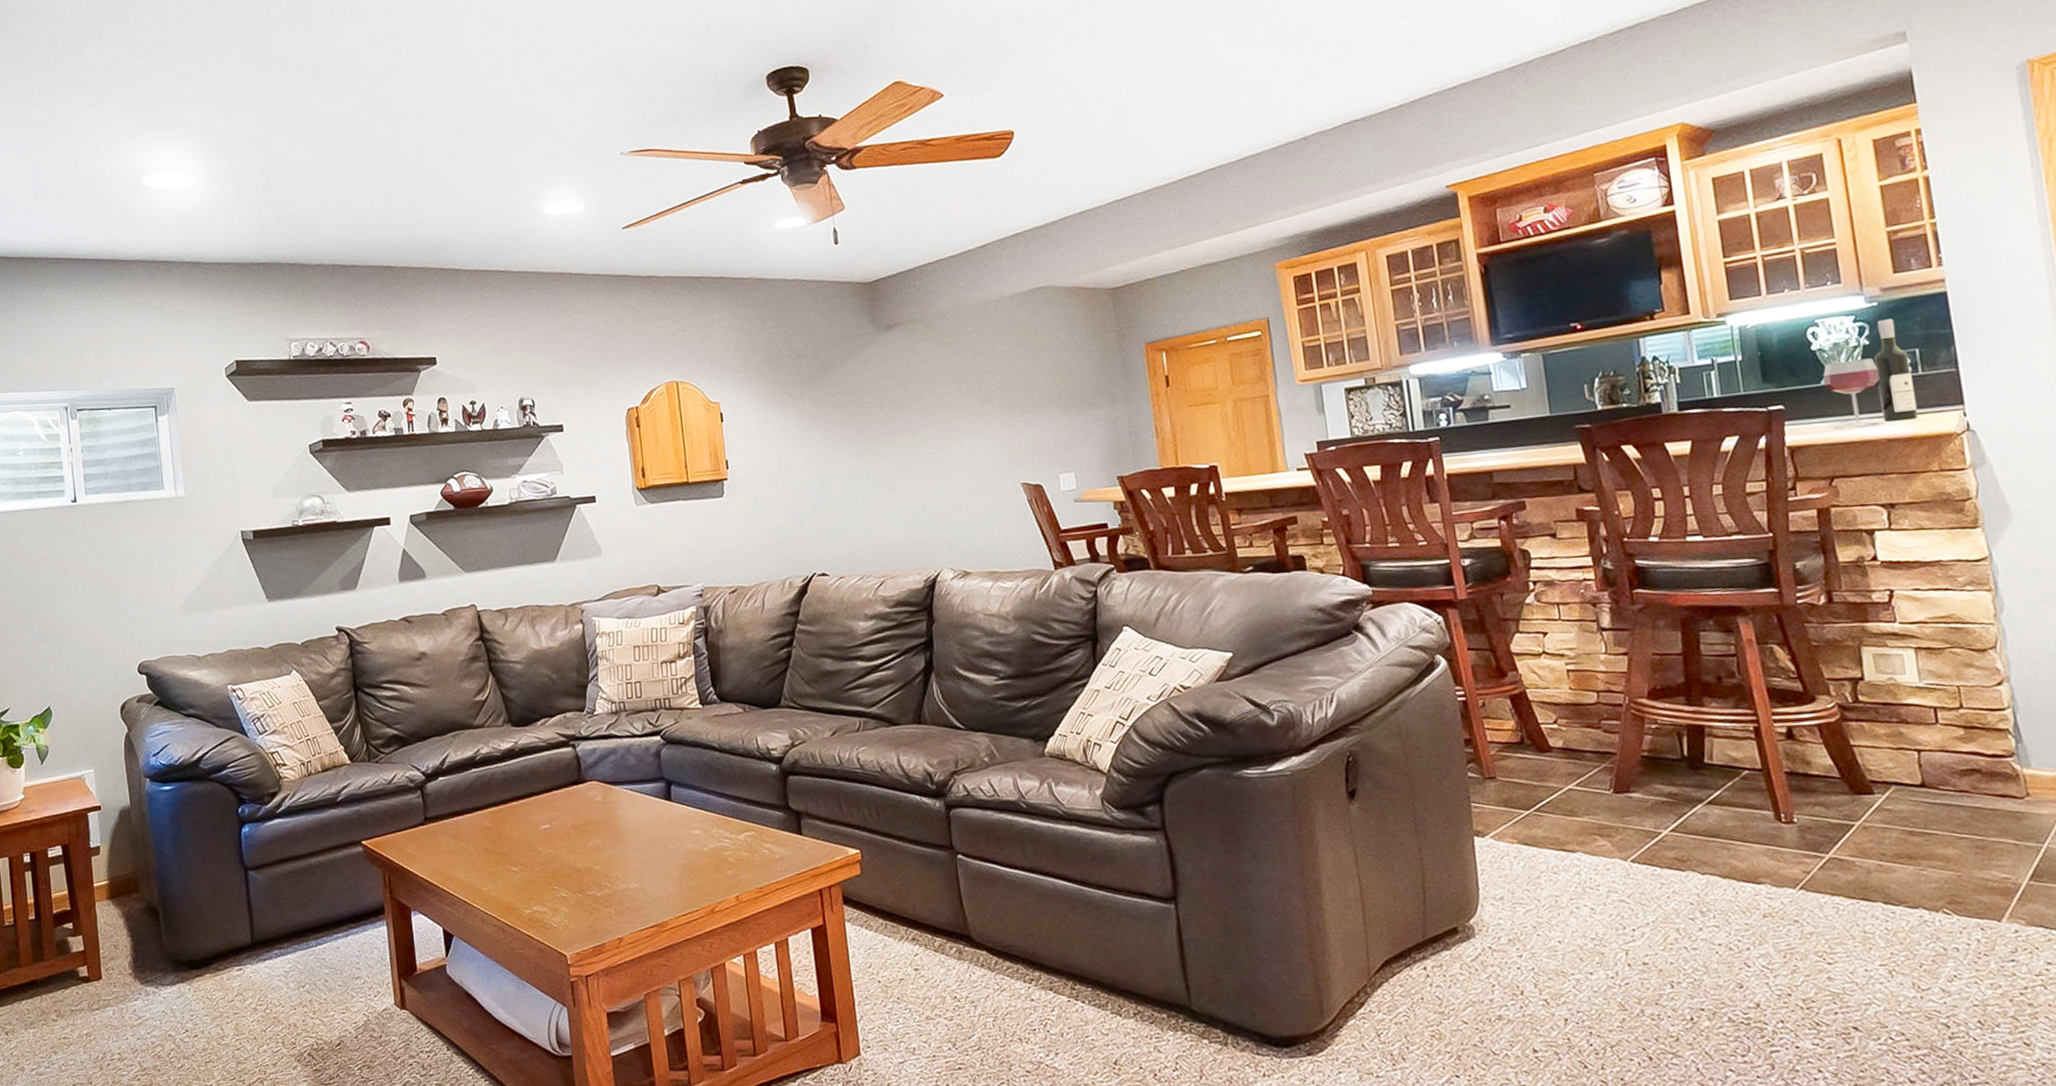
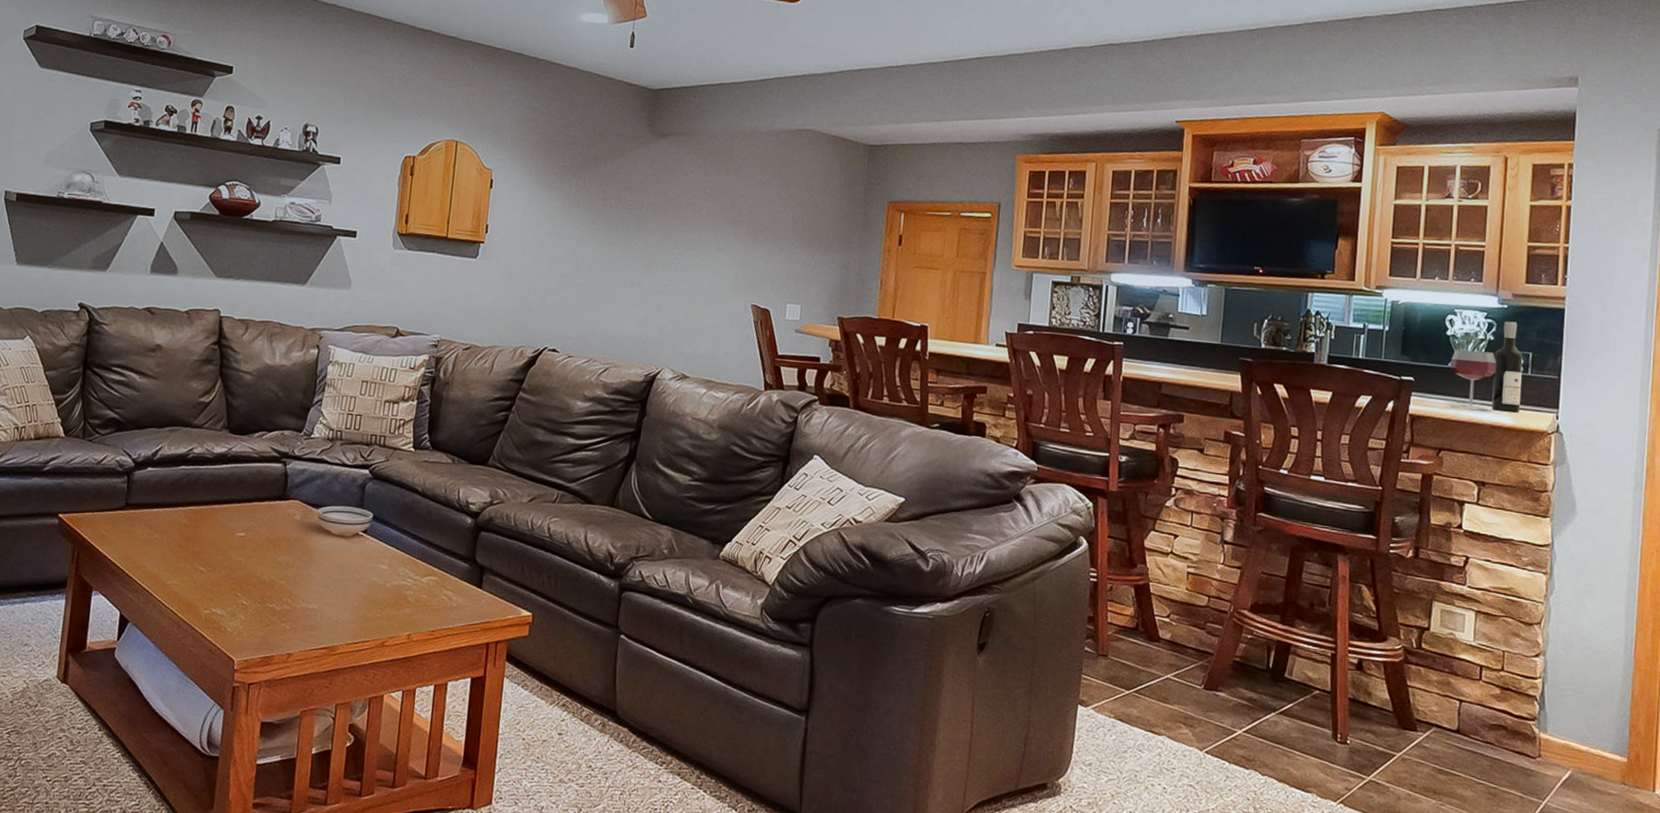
bowl: none [617,776,675,809] -> present [316,505,374,537]

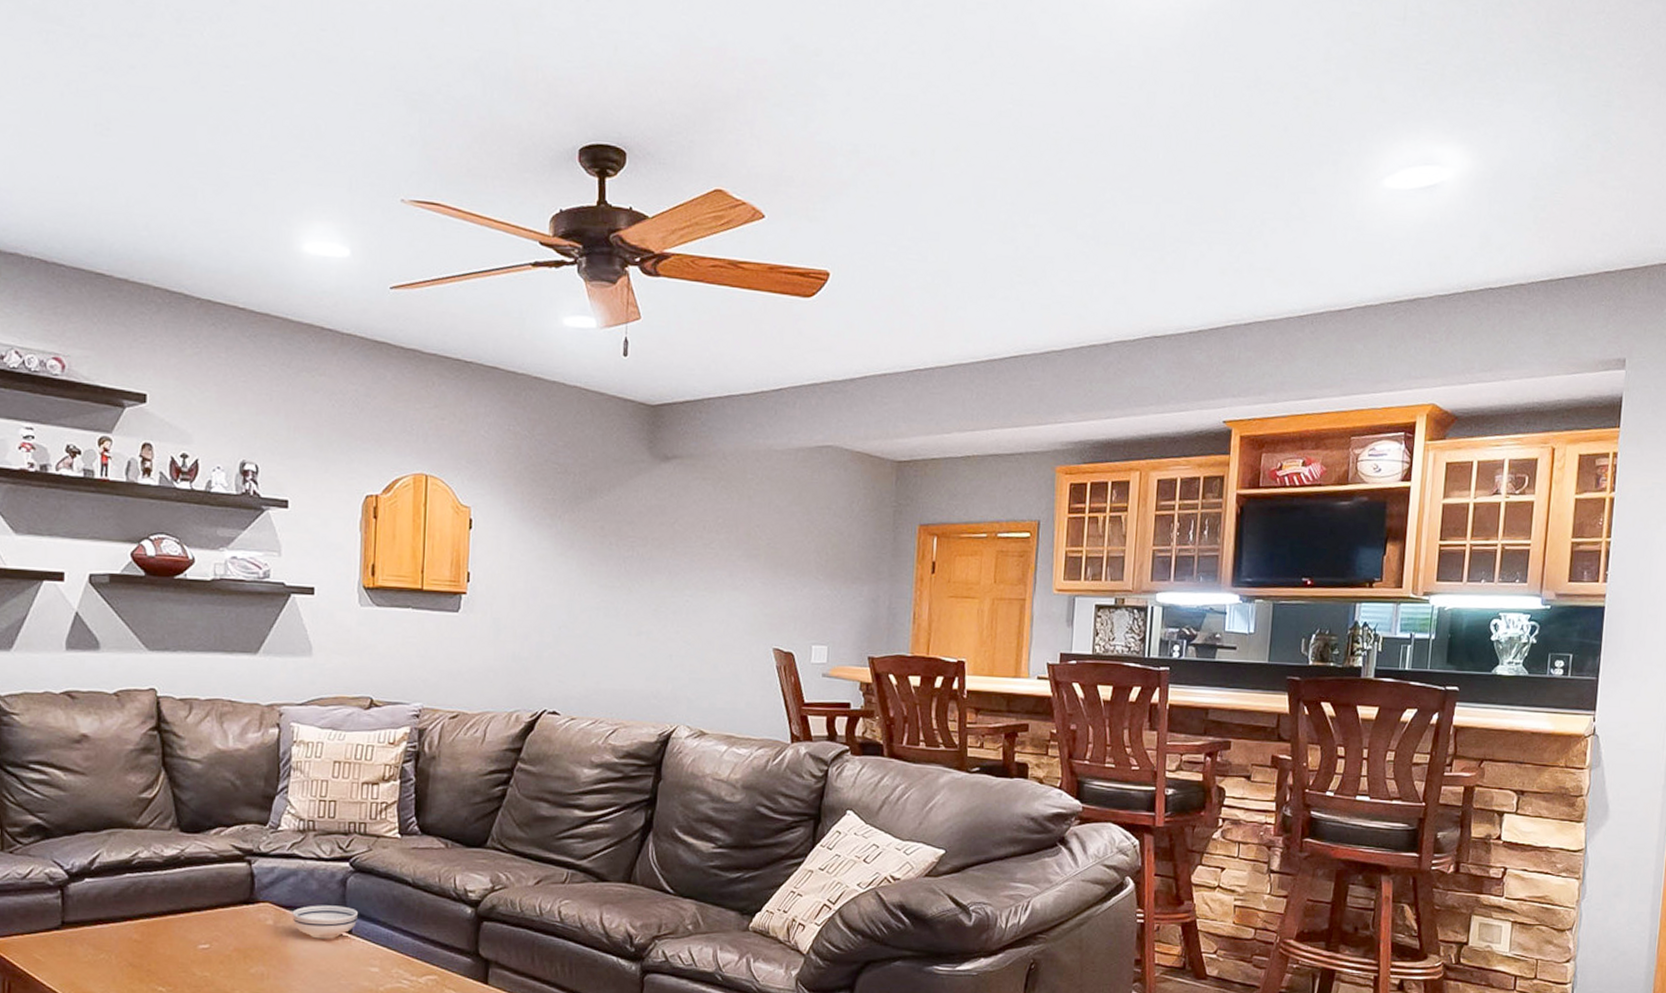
wineglass: present [1449,349,1497,412] -> none [1493,654,1539,718]
bottle: present [1491,321,1523,414] -> none [1532,622,1564,718]

